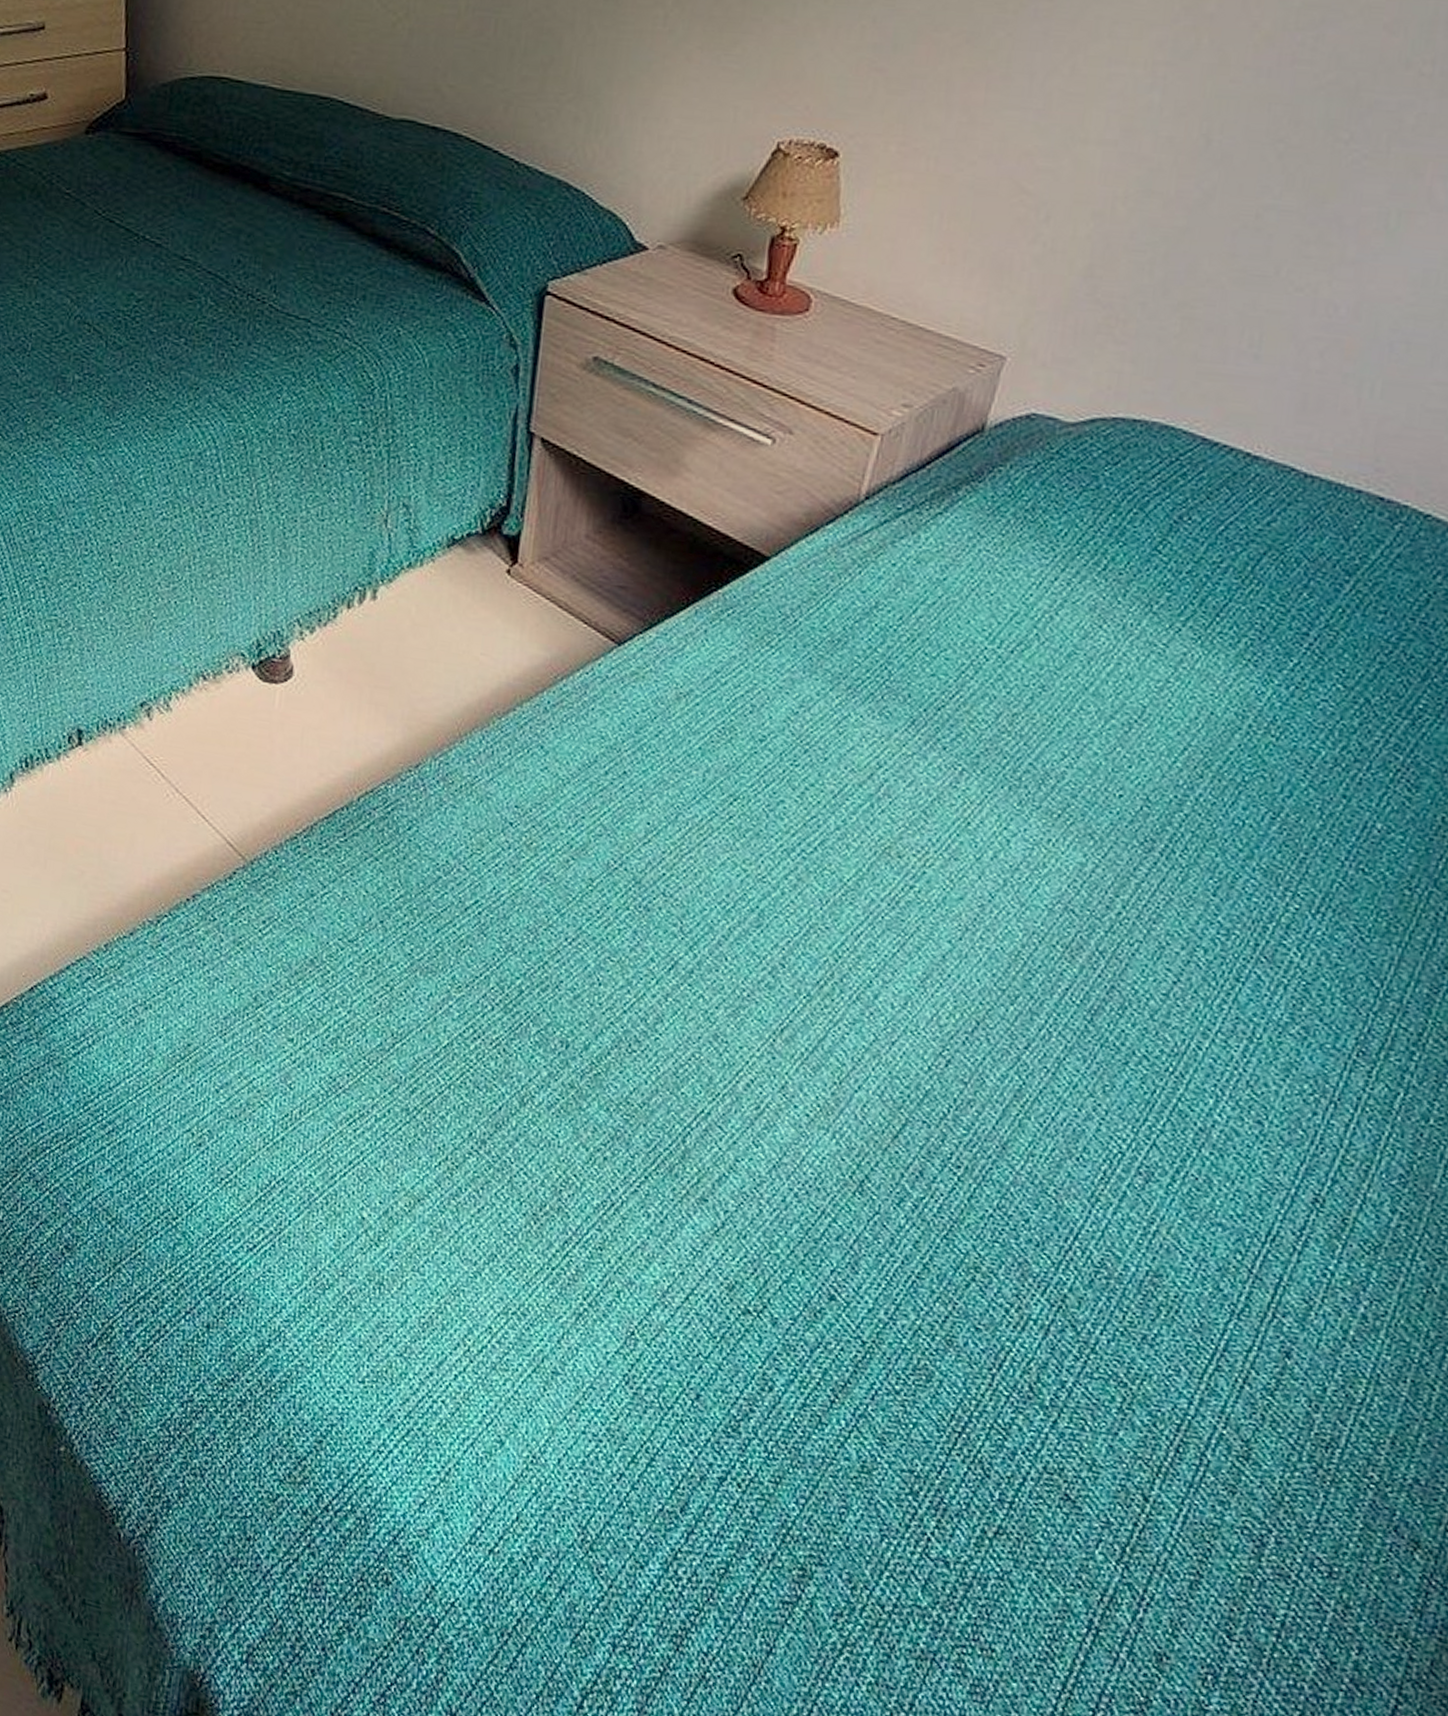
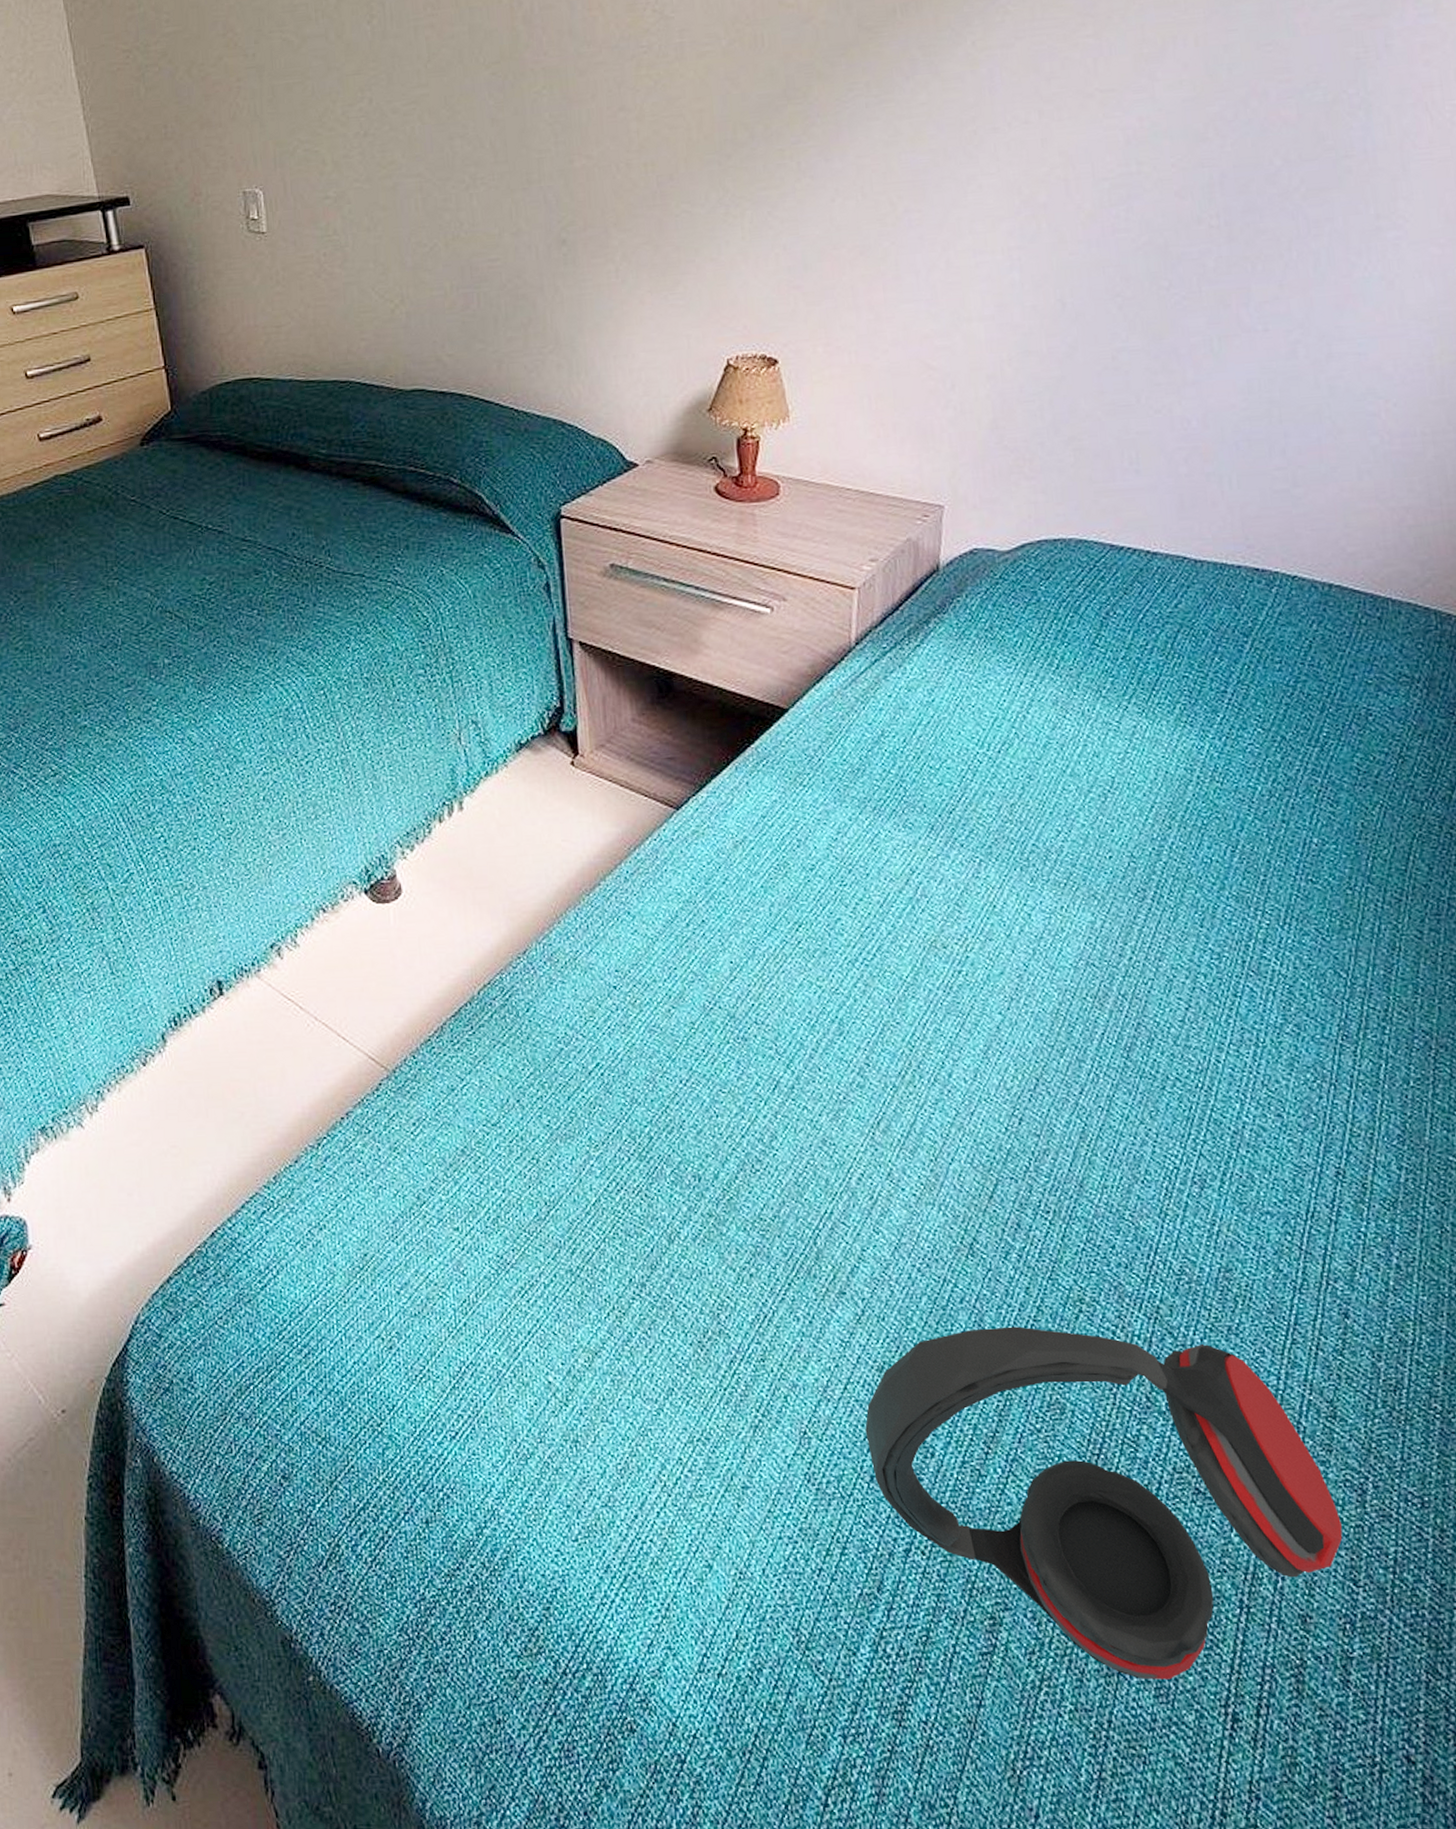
headphones: none [700,1269,1228,1681] -> present [865,1326,1343,1680]

